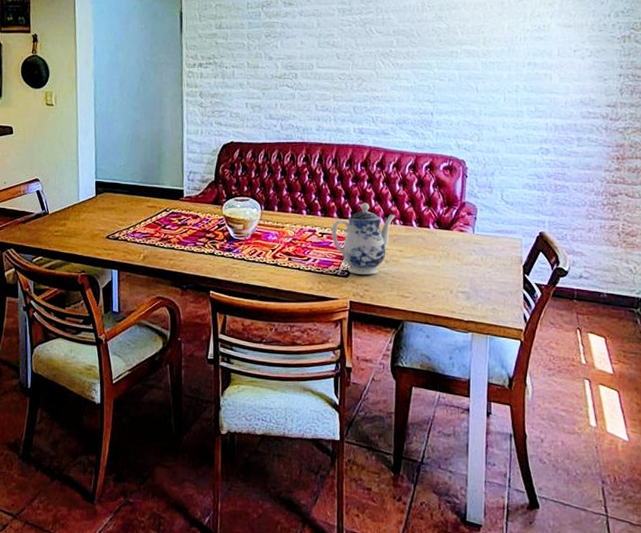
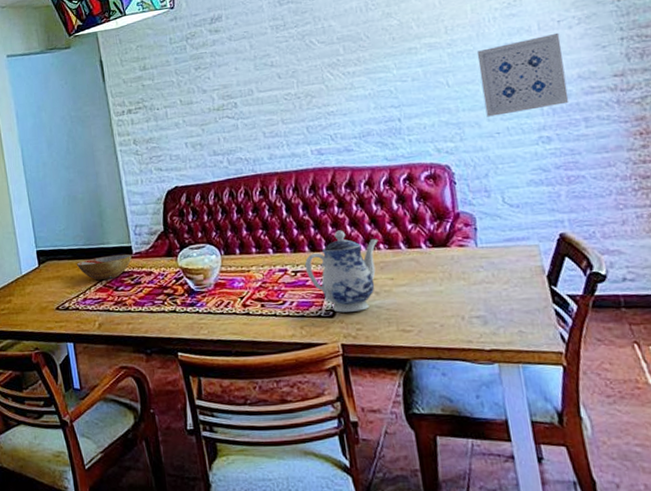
bowl: none [131,195,183,217] -> present [76,253,133,280]
wall art: none [502,60,573,124] -> present [476,32,570,117]

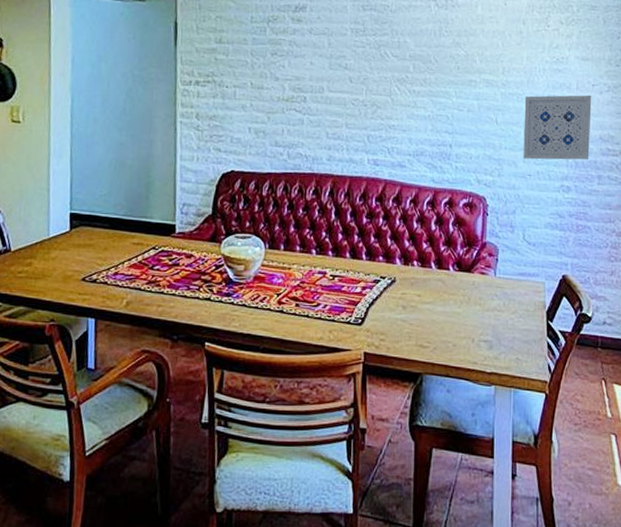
bowl: present [76,253,133,280] -> none [112,230,175,256]
teapot: present [304,230,378,313] -> none [343,241,413,322]

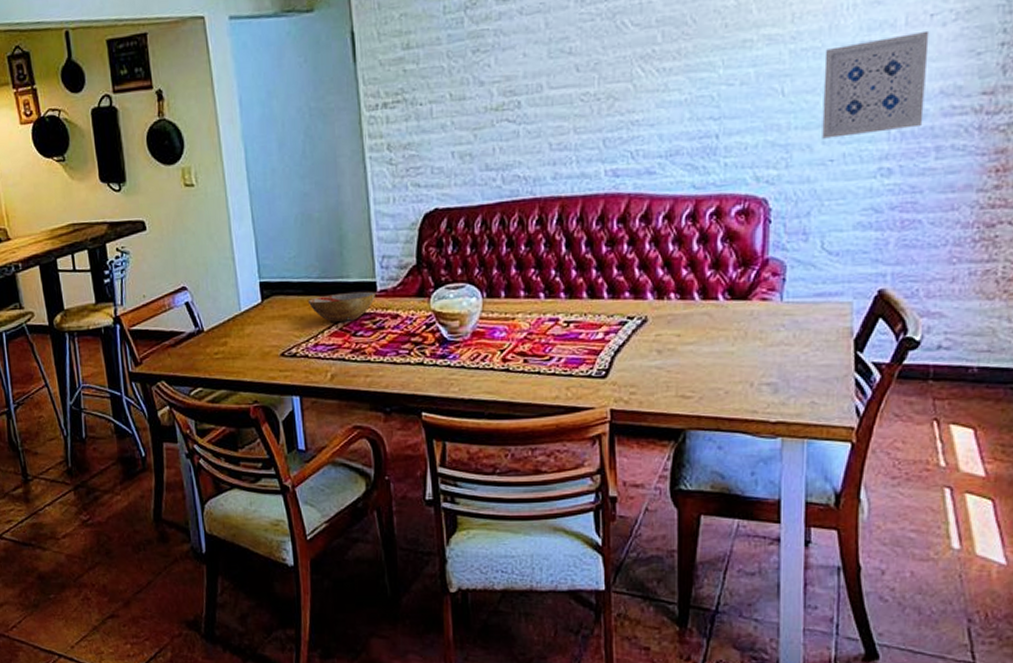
bowl: none [112,230,175,256] -> present [307,291,377,322]

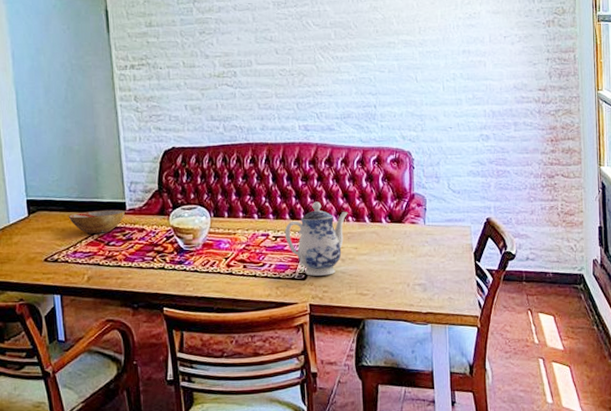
teapot: none [580,273,670,373] -> present [284,201,348,276]
wall art: present [822,30,930,139] -> none [441,46,505,113]

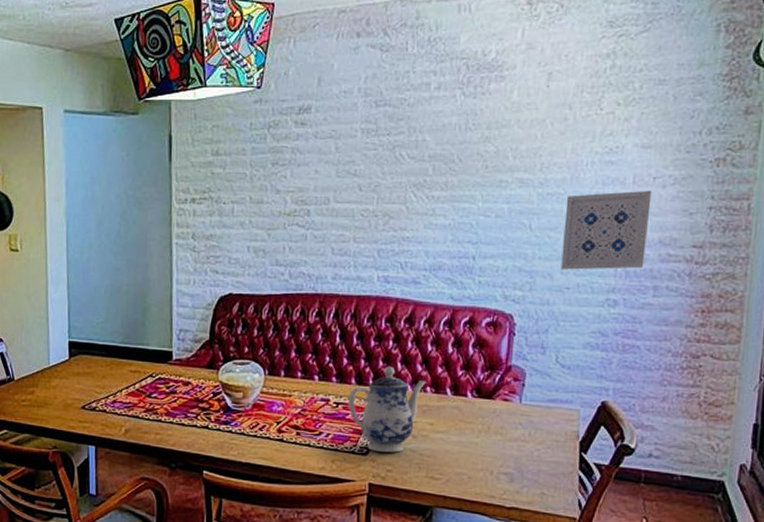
bowl: present [68,209,126,234] -> none [110,358,172,383]
wall art: none [441,46,505,113] -> present [560,190,652,270]

